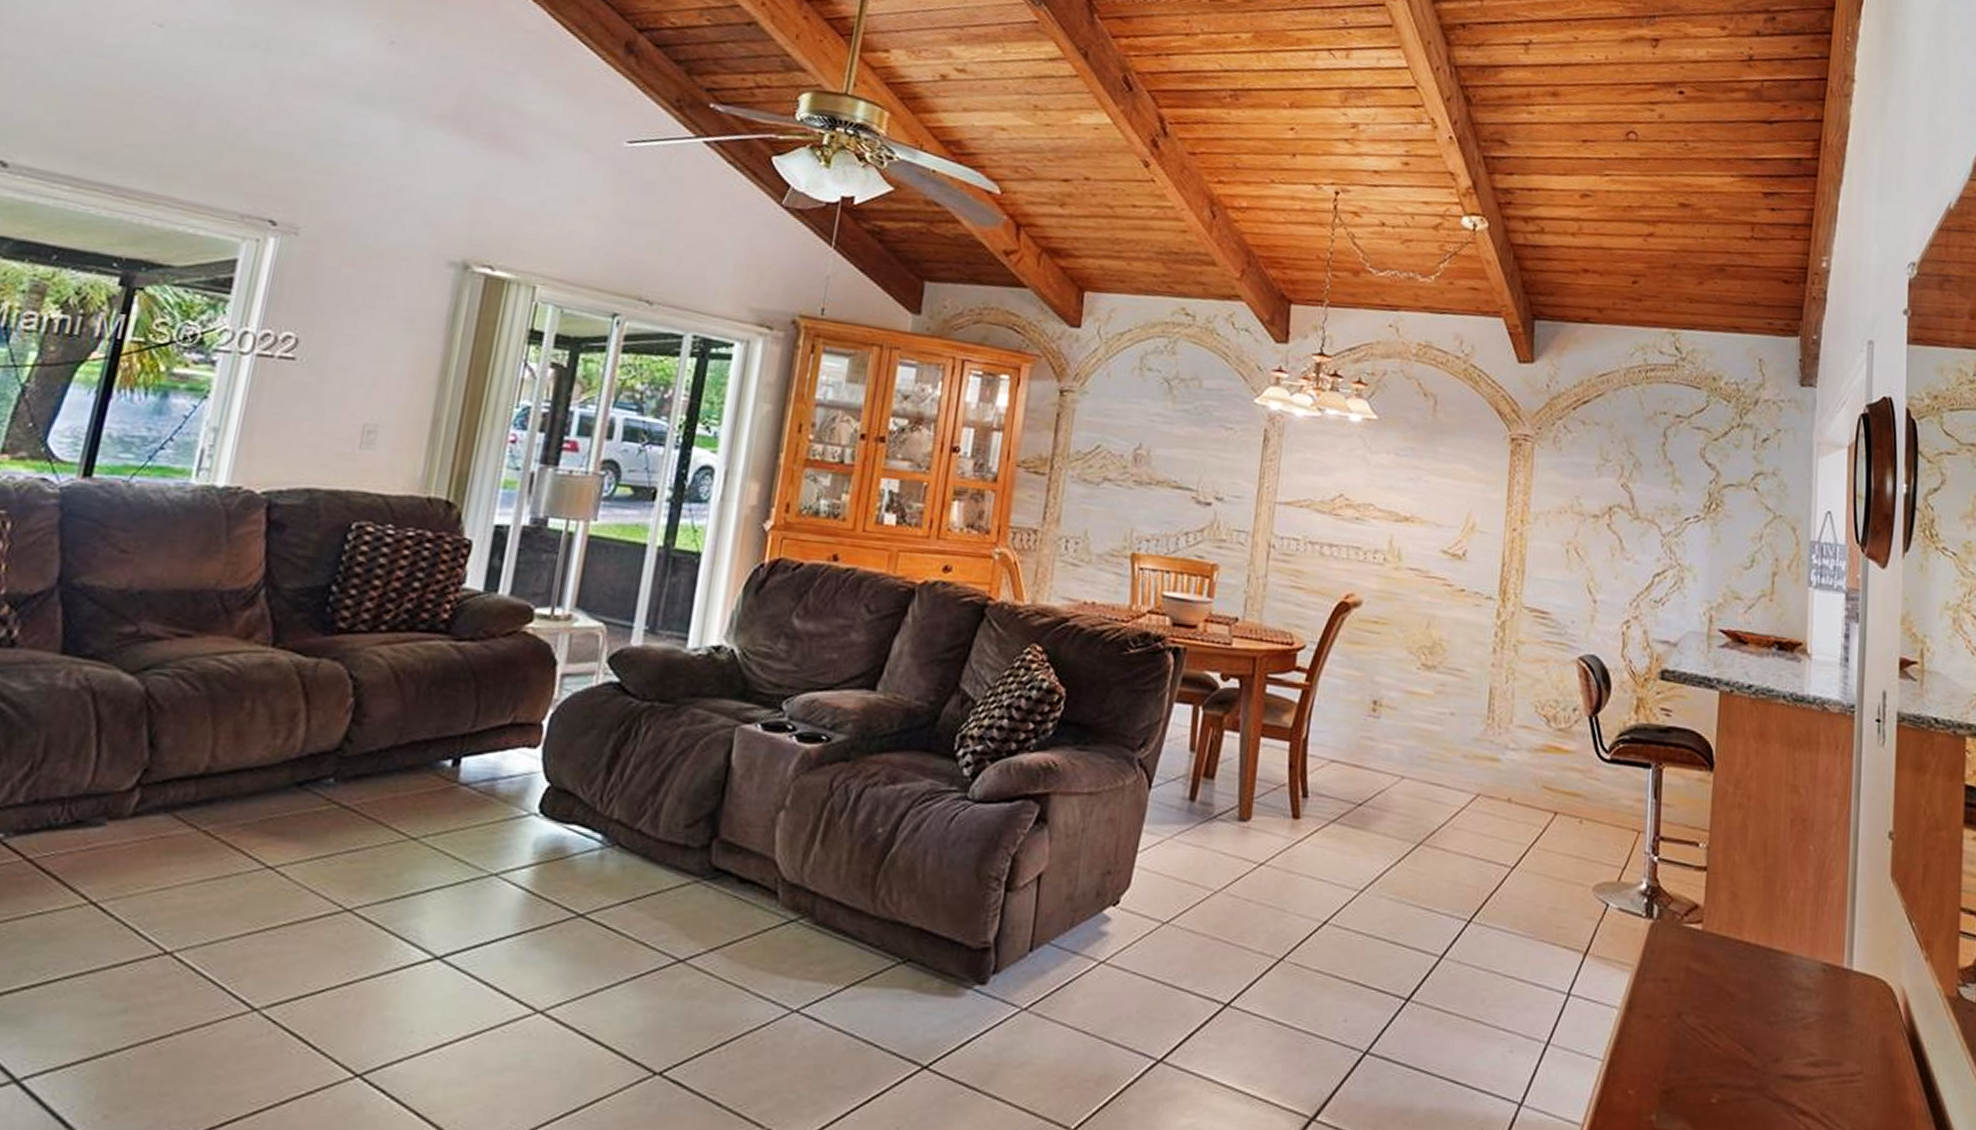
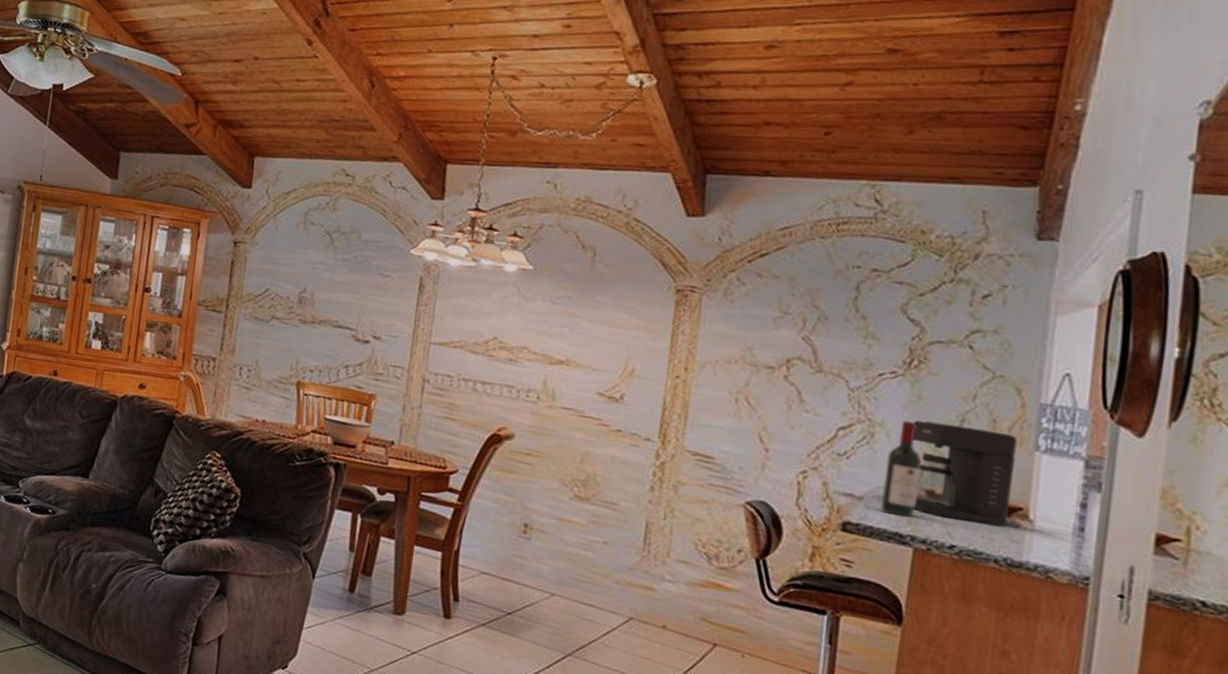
wine bottle: none [1692,564,1722,661] -> present [880,421,921,518]
coffee maker: none [1715,562,1795,663] -> present [913,420,1017,527]

